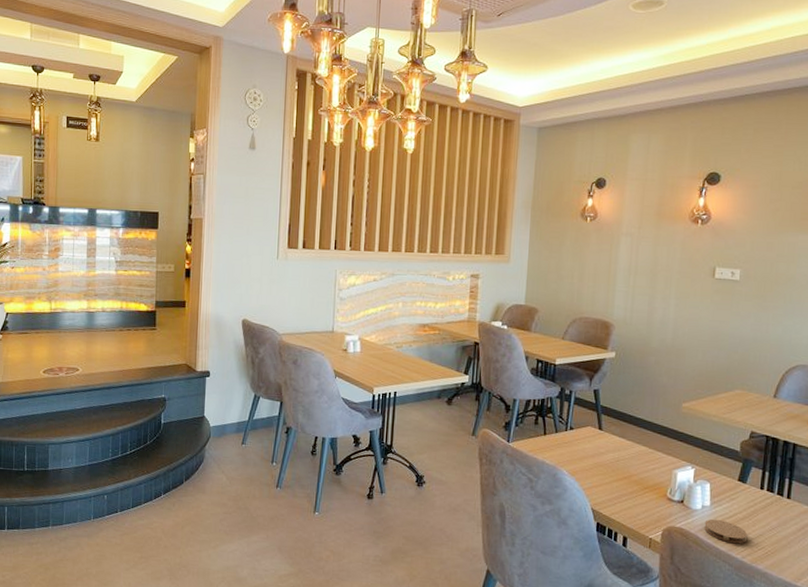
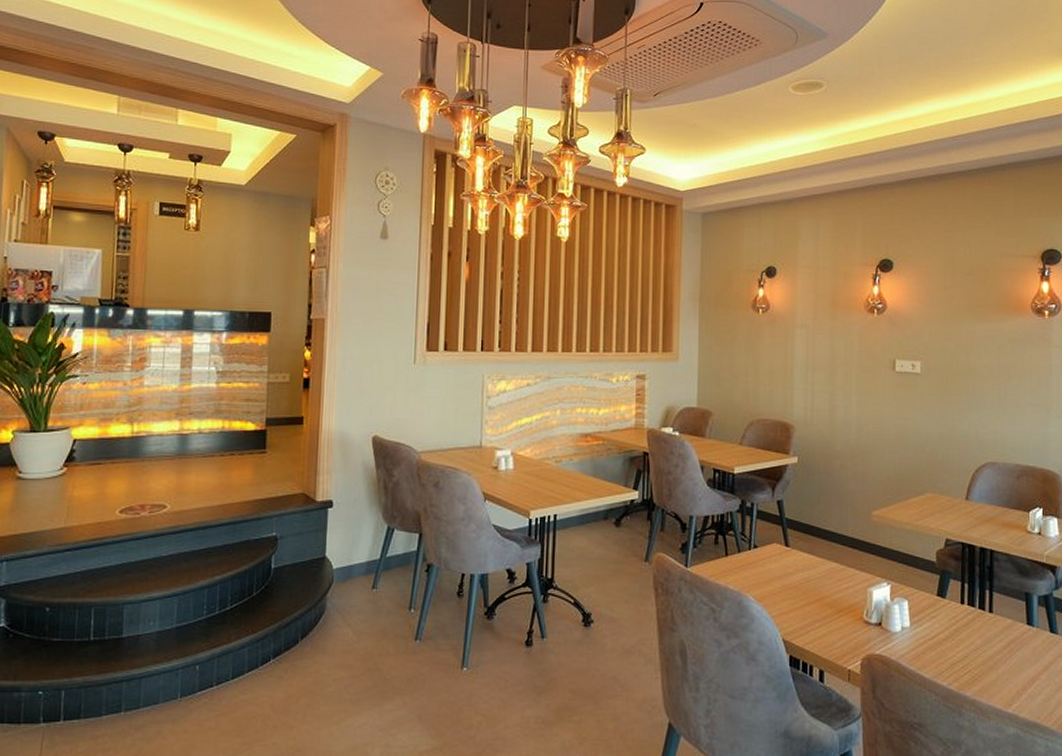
coaster: present [704,519,748,544] -> none [906,641,952,669]

